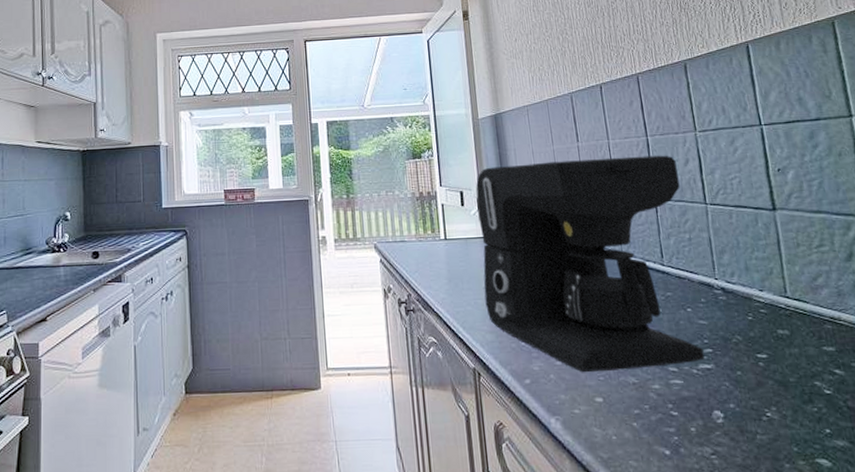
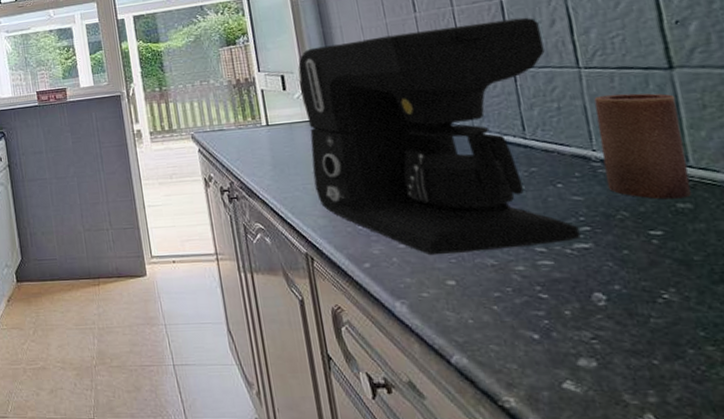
candle: none [717,229,788,326] -> present [594,93,691,200]

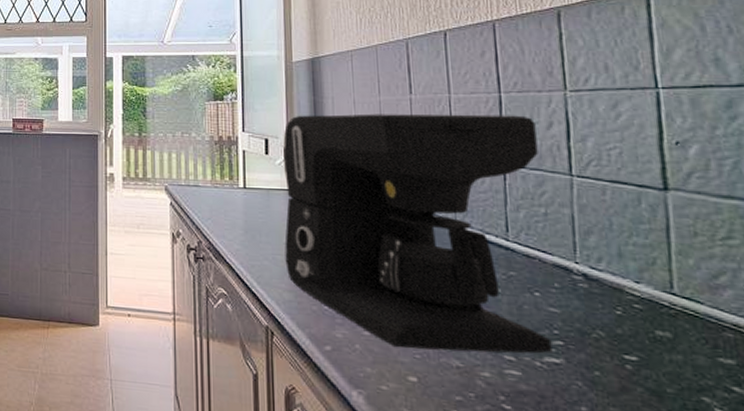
candle: present [594,93,691,200] -> none [583,207,672,326]

